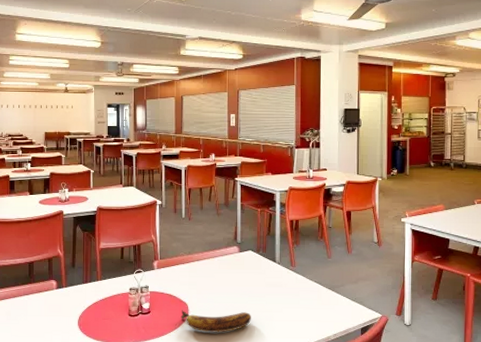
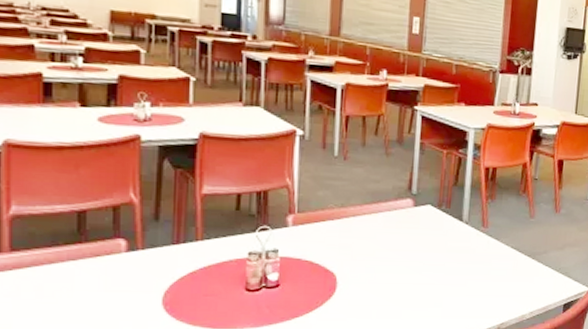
banana: present [181,310,251,333] -> none [325,282,425,312]

